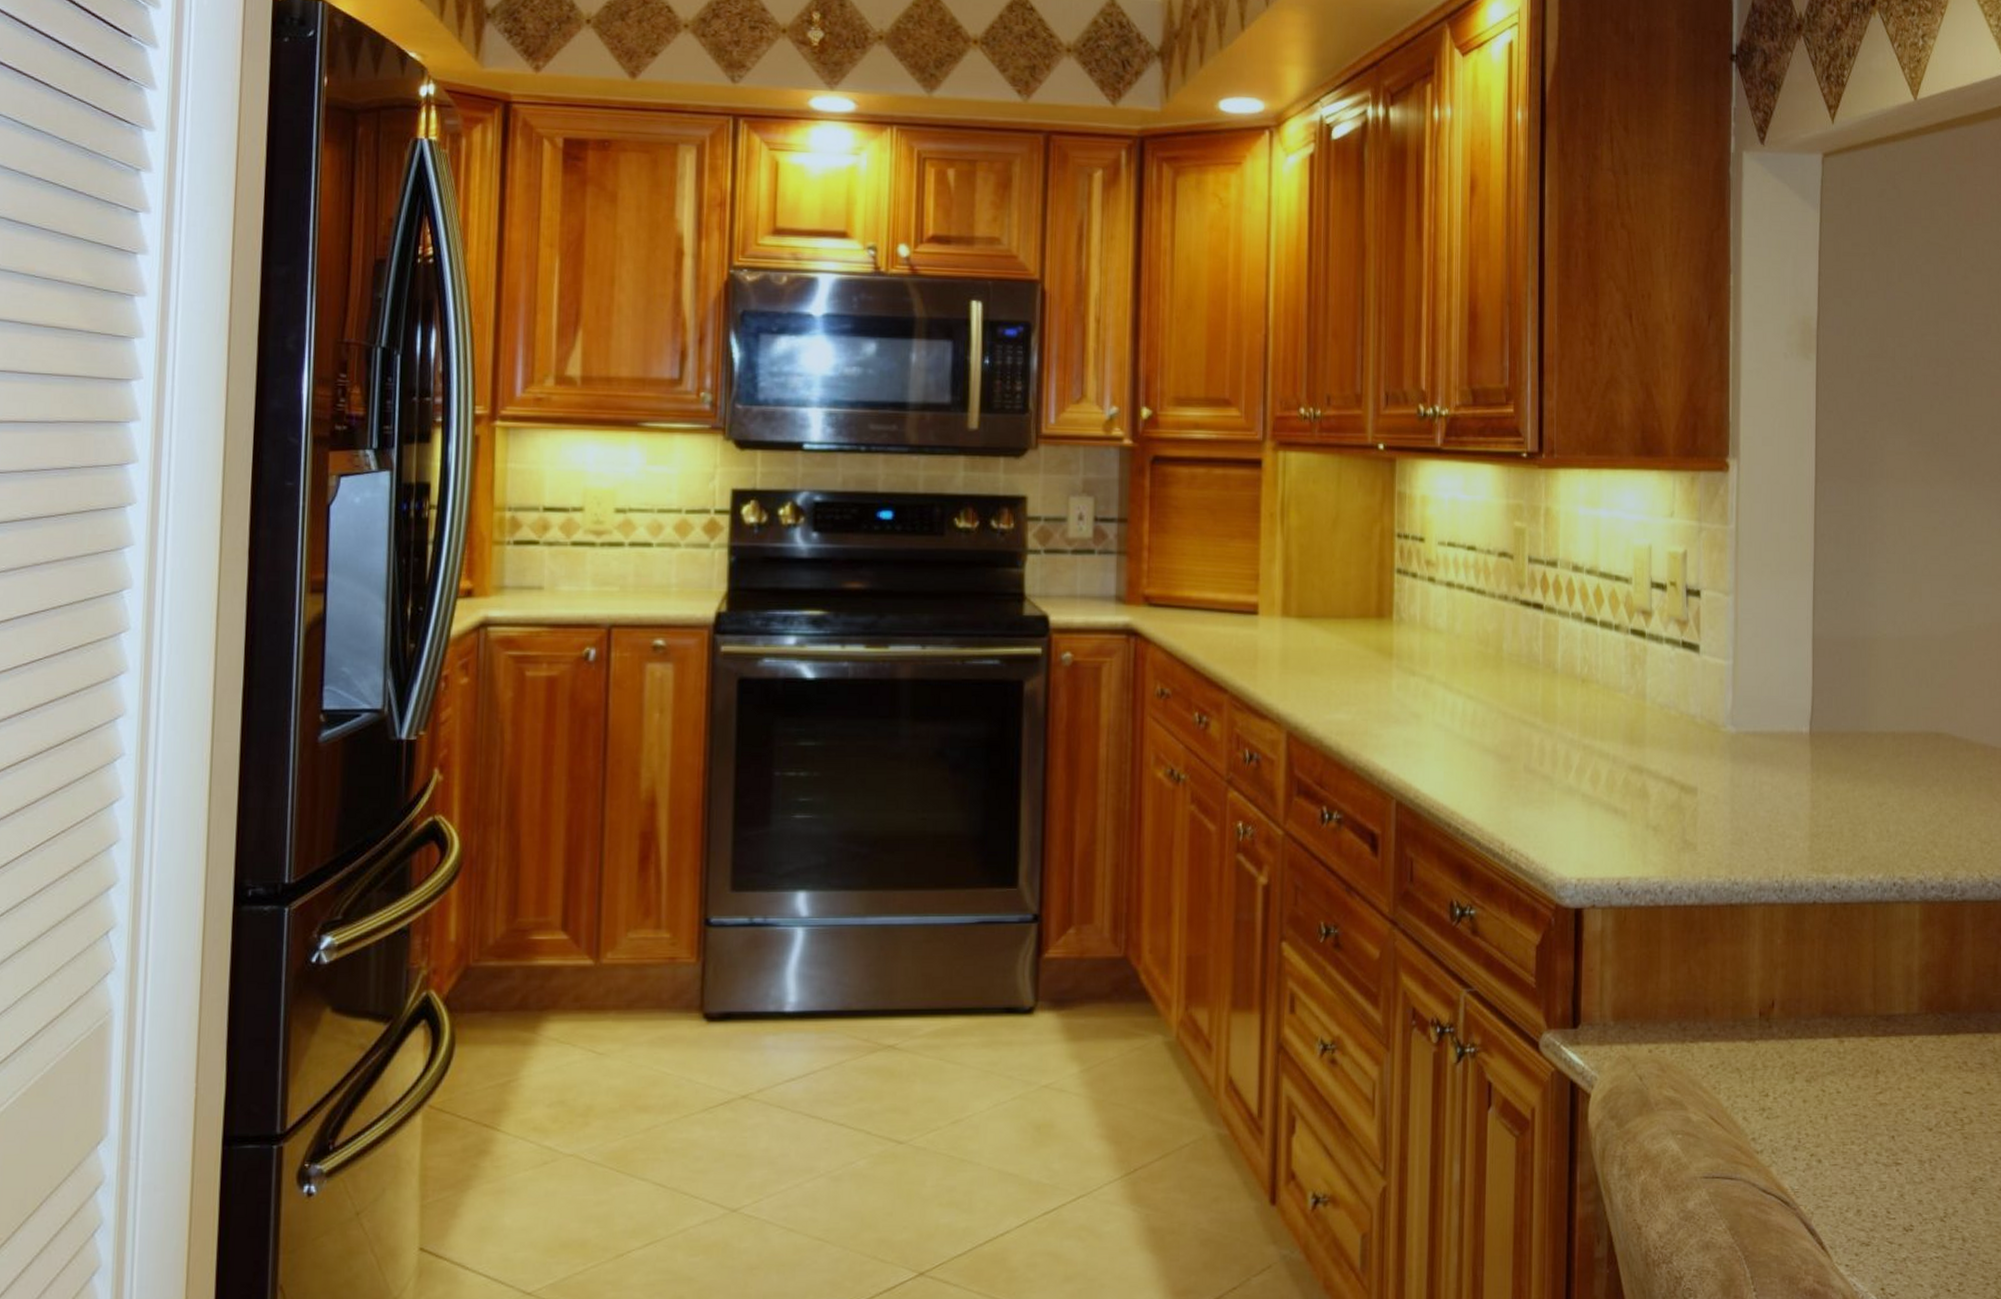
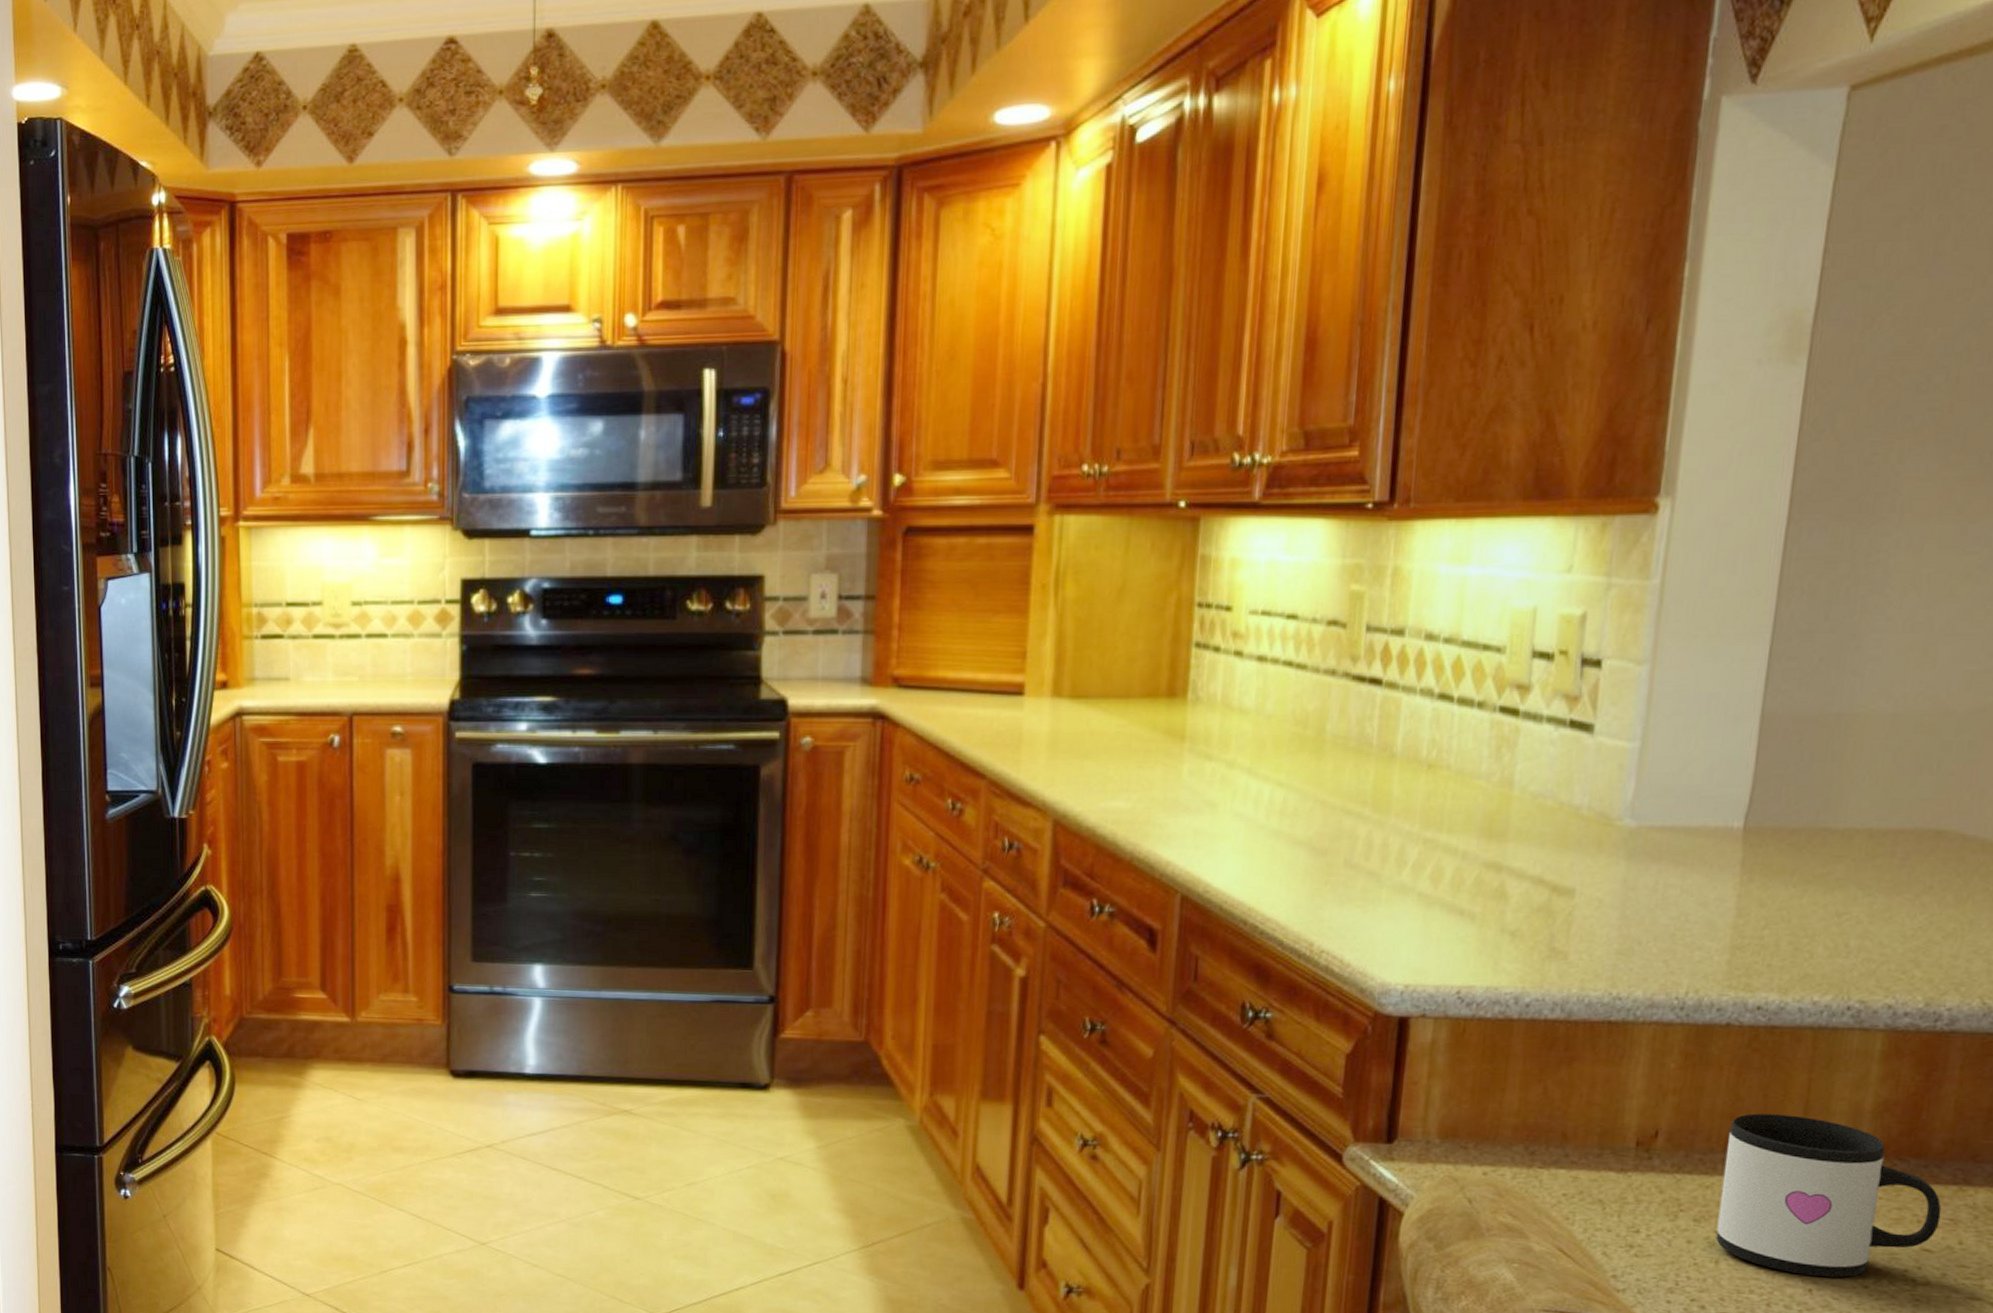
mug: none [1823,980,1973,1124] -> present [1715,1113,1942,1278]

